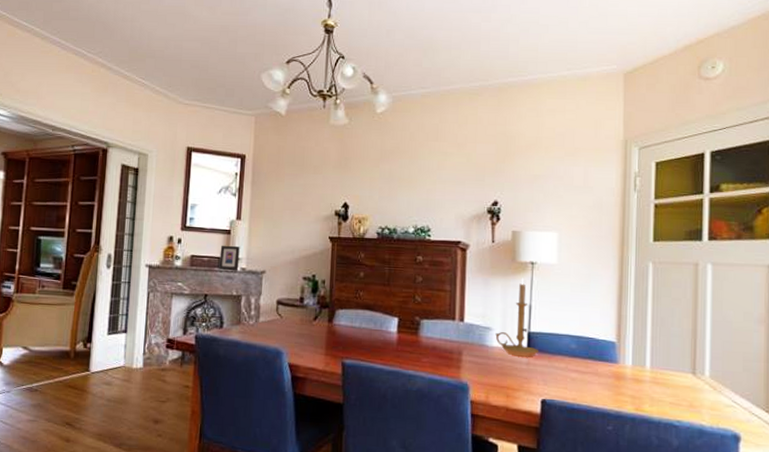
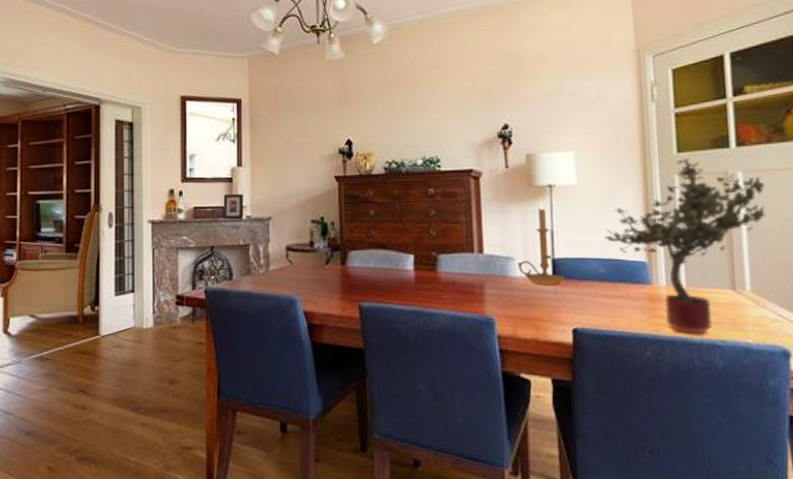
potted tree: none [578,247,731,415] -> present [604,157,765,335]

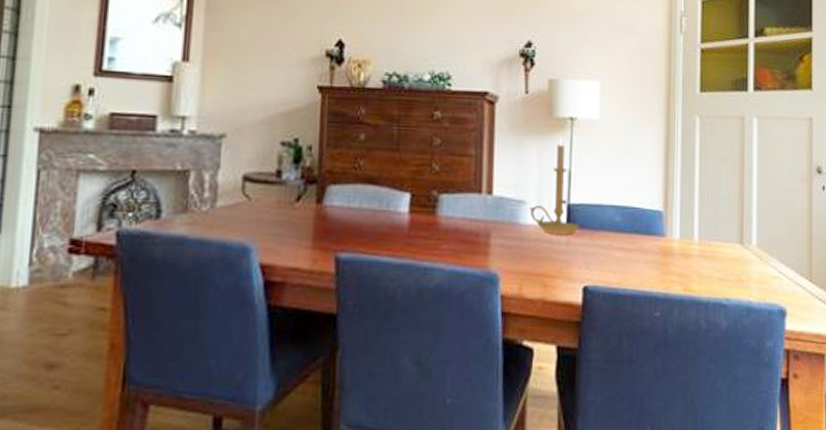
picture frame: present [223,194,244,219] -> none [155,99,188,134]
potted tree: present [604,157,765,335] -> none [623,98,776,293]

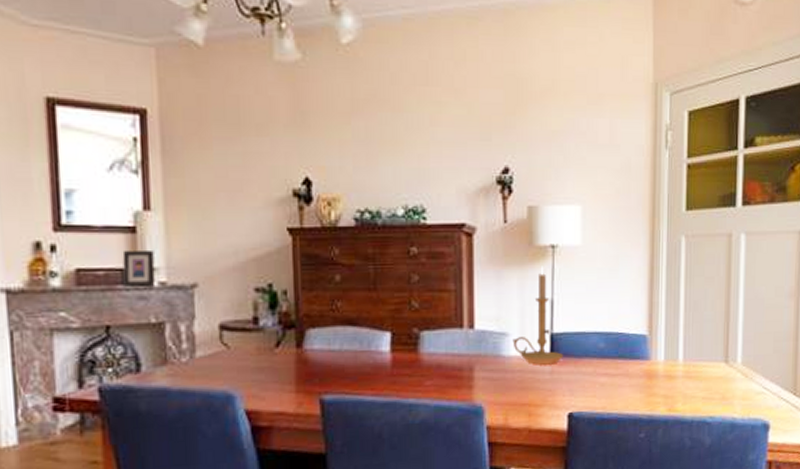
picture frame: none [155,99,188,134] -> present [122,251,155,287]

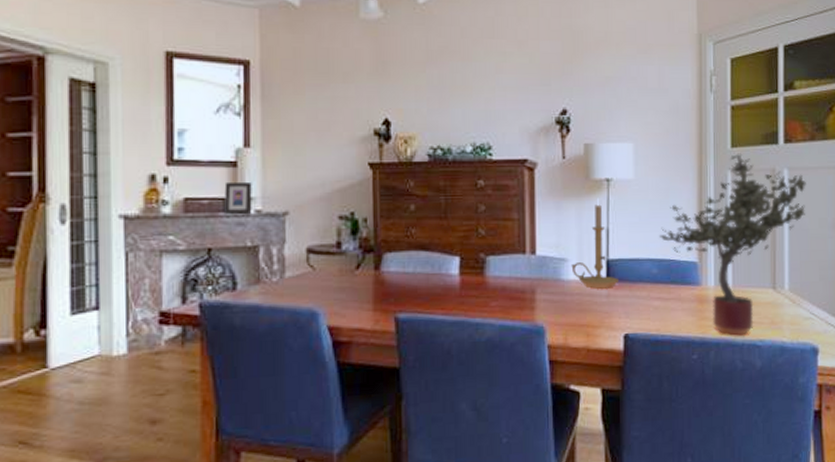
potted tree: none [606,216,764,413] -> present [658,153,806,336]

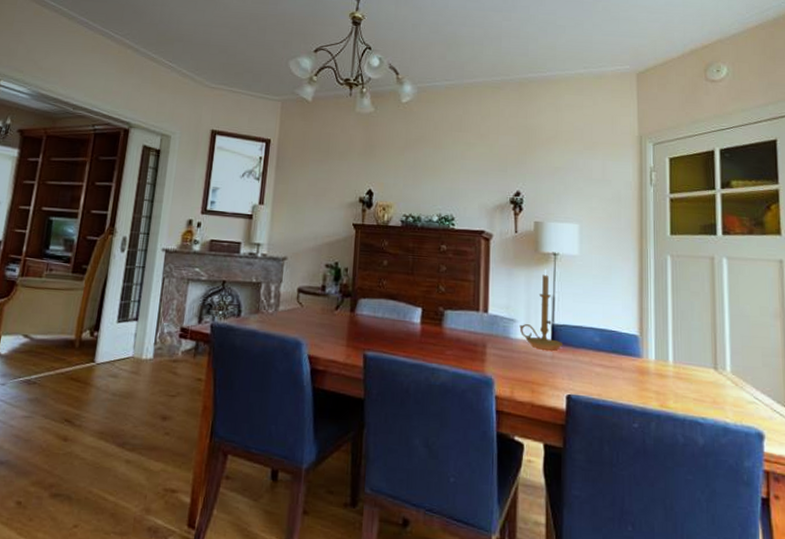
picture frame: present [224,183,252,214] -> none [239,231,262,256]
potted tree: present [658,153,806,336] -> none [601,240,746,411]

